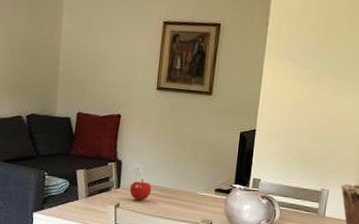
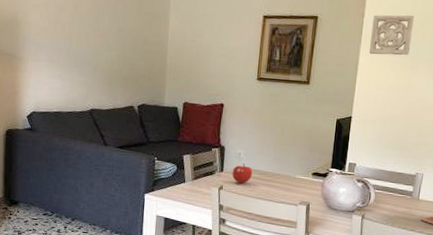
wall ornament: none [273,24,319,67] -> present [368,14,414,56]

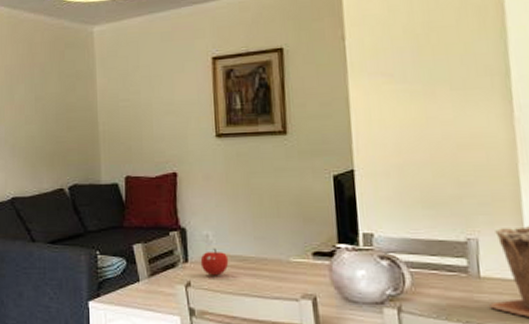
wall ornament: present [368,14,414,56] -> none [357,28,419,86]

